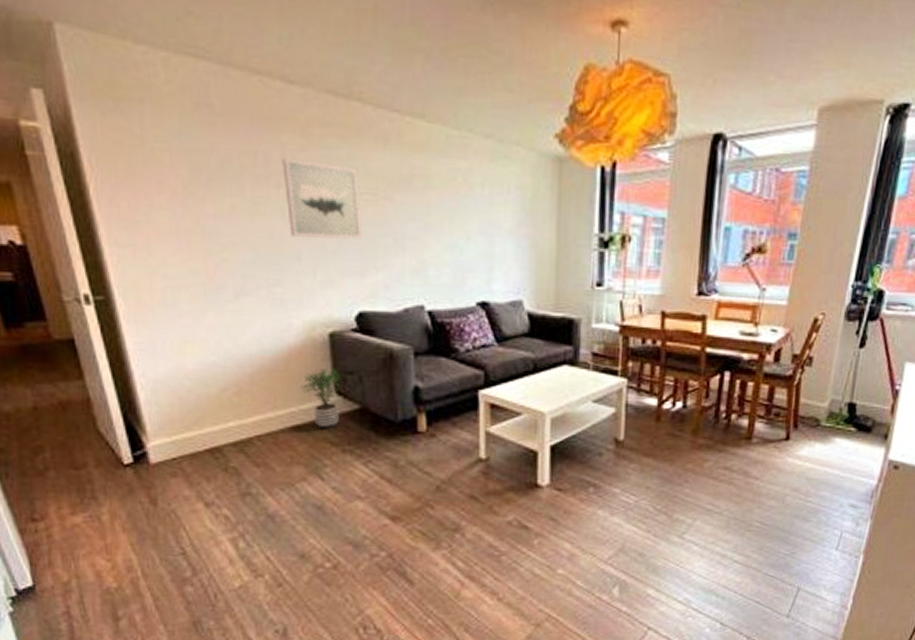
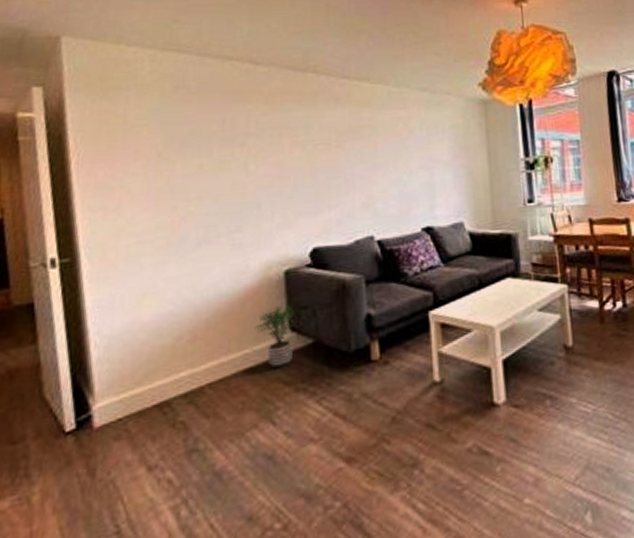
wall art: present [282,159,362,240] -> none [247,122,316,187]

